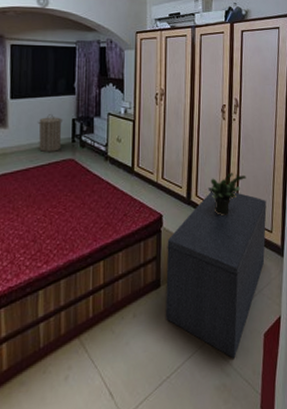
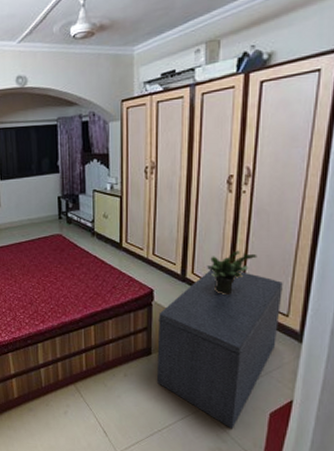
laundry hamper: present [37,114,62,152] -> none [25,193,49,228]

